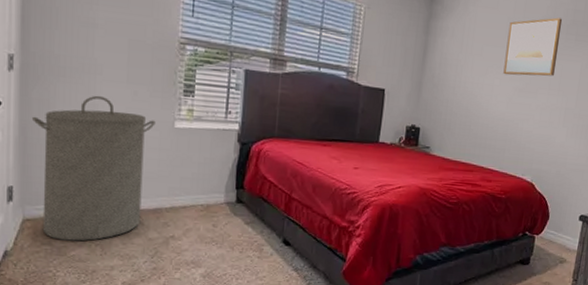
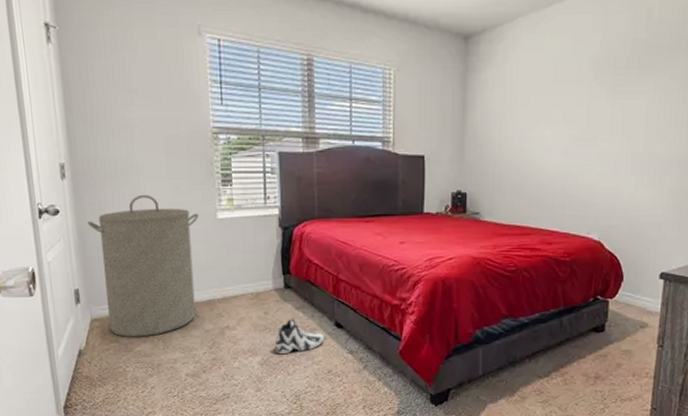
sneaker: none [219,232,271,268] -> present [274,318,325,355]
wall art: present [503,17,563,77] -> none [555,51,620,124]

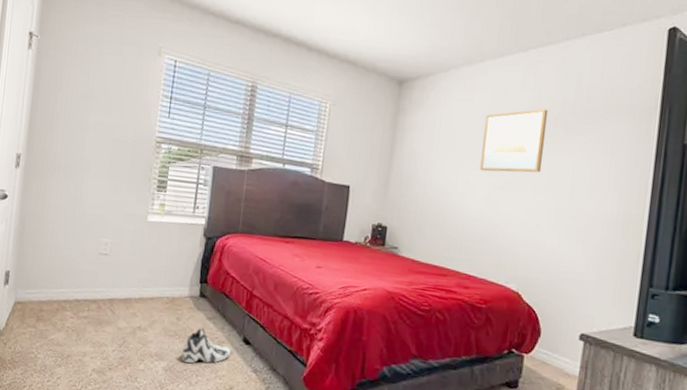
laundry hamper: present [86,194,199,337] -> none [29,190,131,326]
wall art: none [555,51,620,124] -> present [480,109,549,173]

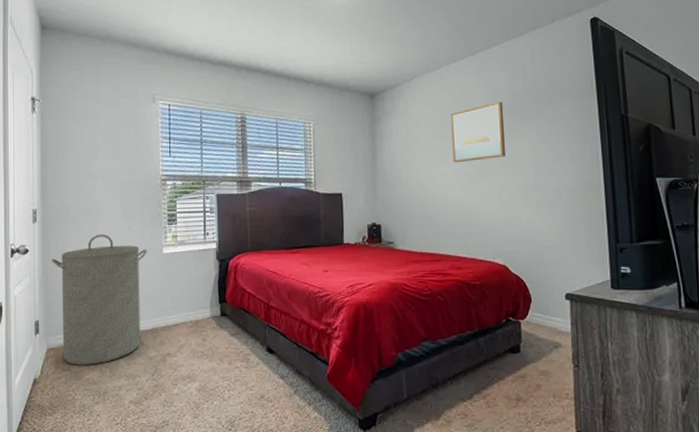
laundry hamper: none [29,190,131,326] -> present [51,234,147,365]
sneaker: present [181,327,231,364] -> none [211,344,257,380]

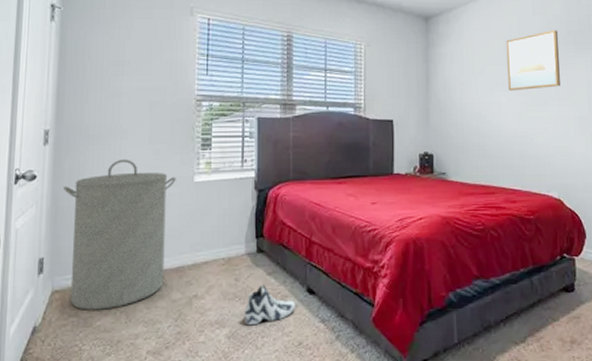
sneaker: none [211,344,257,380] -> present [244,284,296,326]

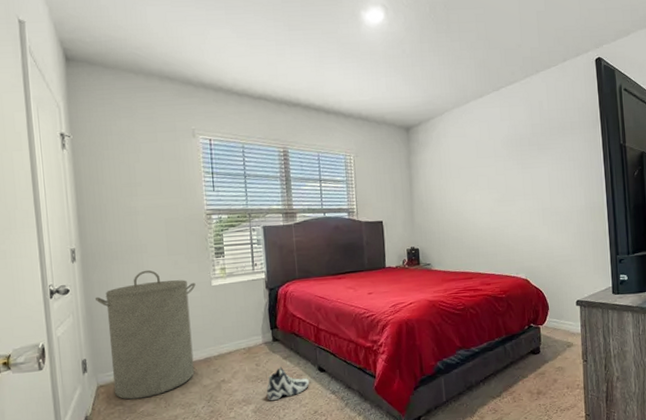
wall art: present [506,30,560,91] -> none [478,133,526,190]

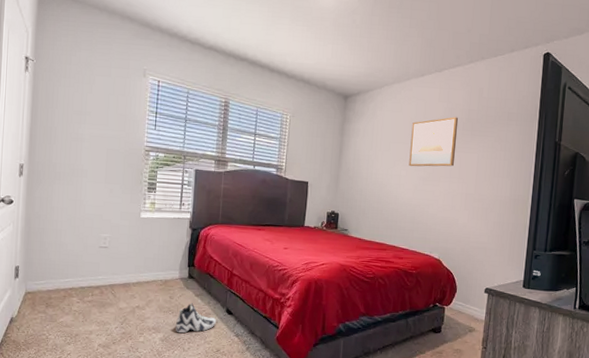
laundry hamper: present [94,270,196,400] -> none [34,193,126,310]
wall art: none [478,133,526,190] -> present [409,117,459,167]

